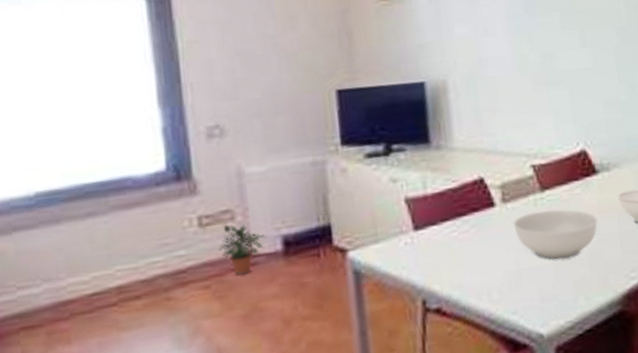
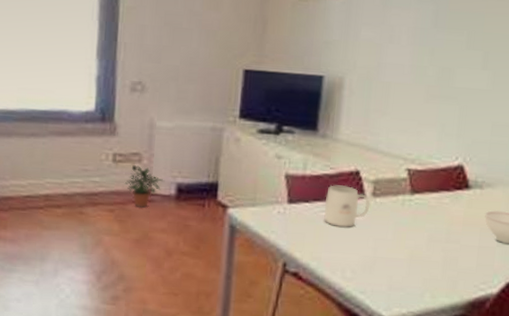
mug: none [453,197,503,246] -> present [324,185,370,228]
bowl: present [513,209,599,259] -> none [378,210,461,258]

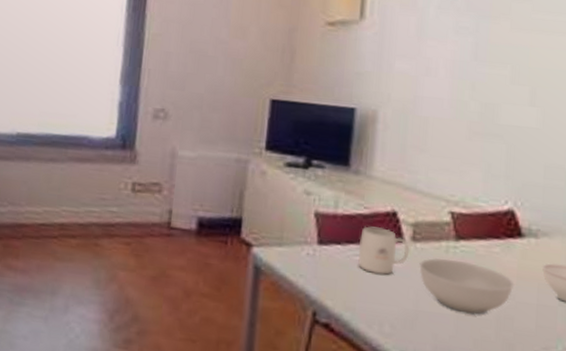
potted plant: present [125,165,165,208] -> none [144,196,186,242]
bowl: none [378,210,461,258] -> present [419,258,515,315]

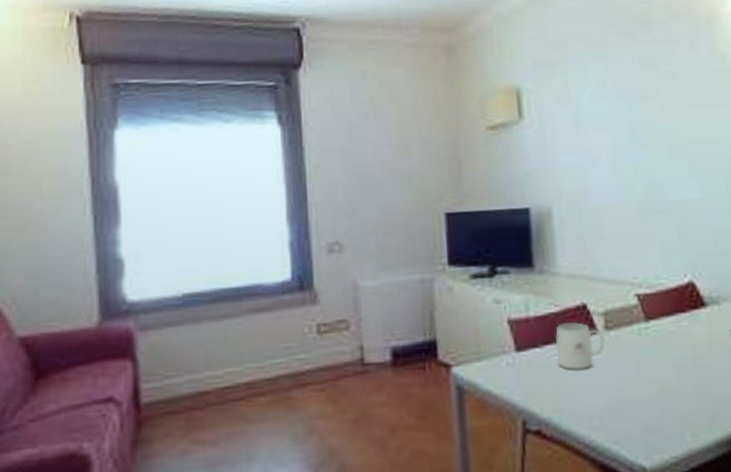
bowl: present [419,258,515,315] -> none [616,340,707,391]

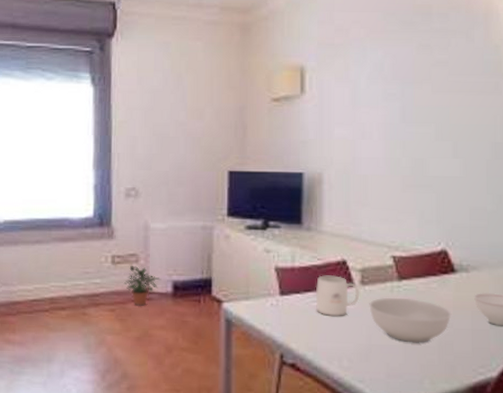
potted plant: none [334,334,378,382] -> present [124,266,162,306]
bowl: none [616,340,707,391] -> present [369,297,452,343]

